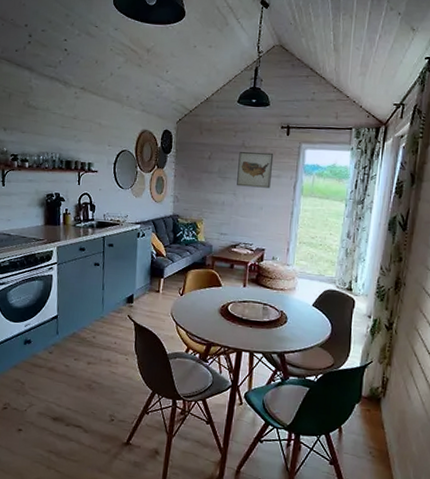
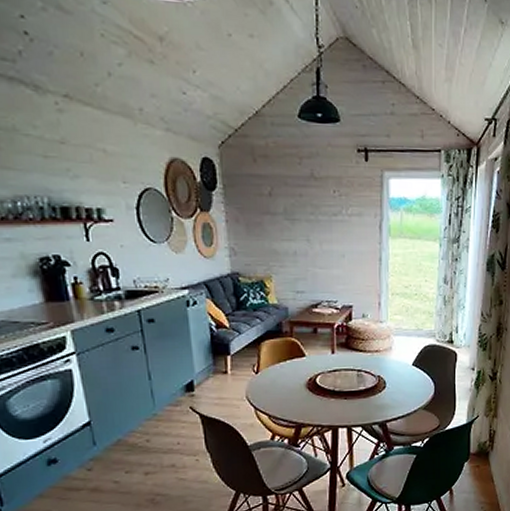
wall art: present [237,151,274,188] -> none [308,184,352,230]

